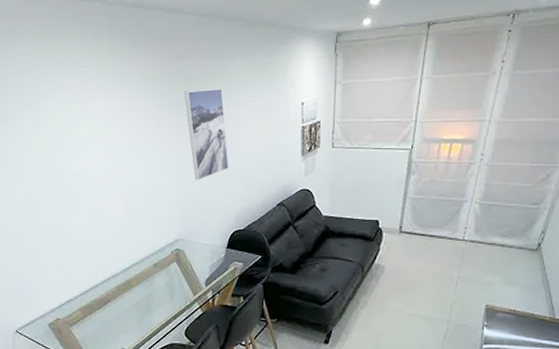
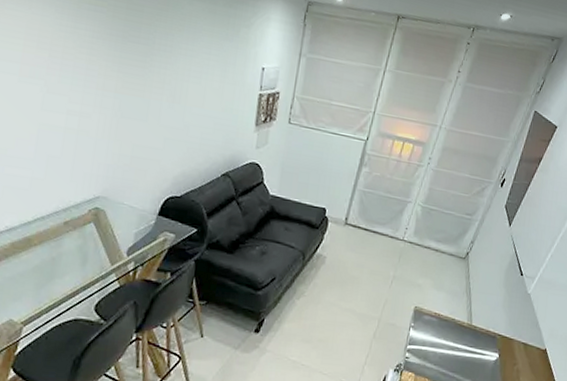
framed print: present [184,89,229,181] -> none [127,23,175,132]

